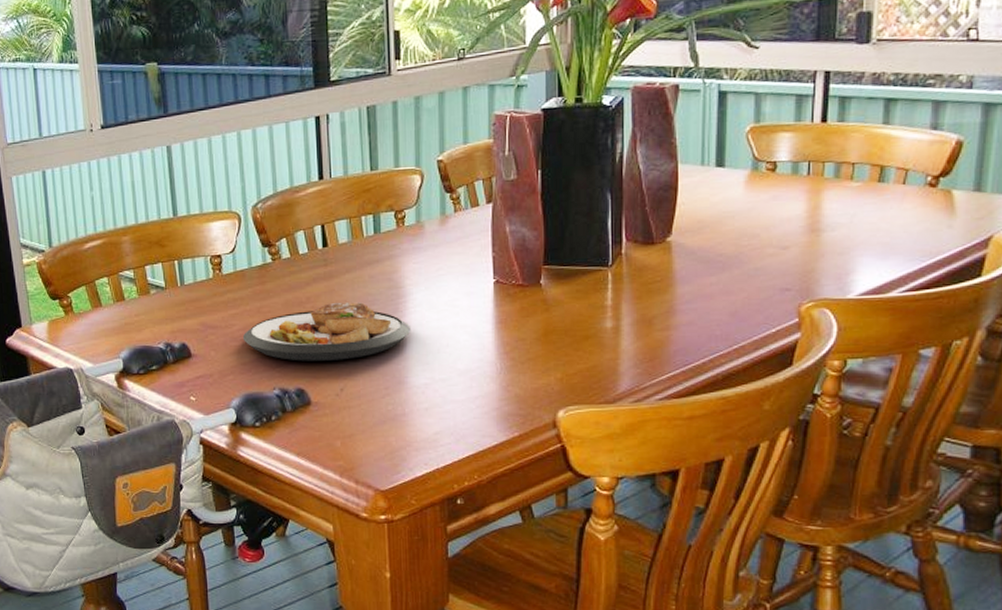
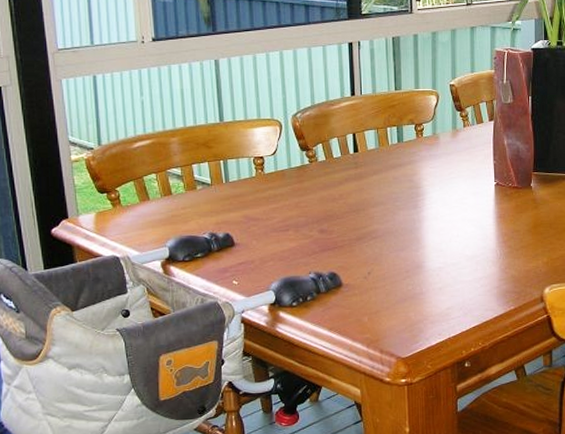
plate: present [242,302,412,361] -> none [282,199,428,249]

